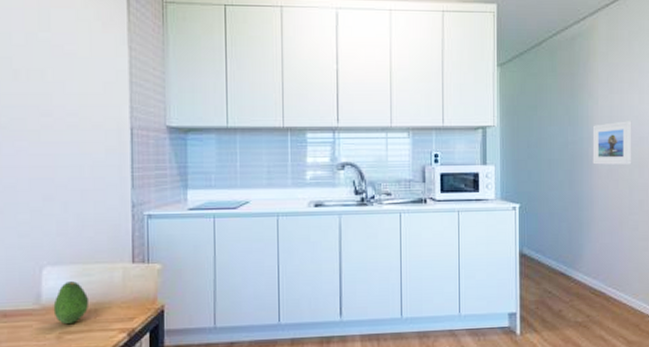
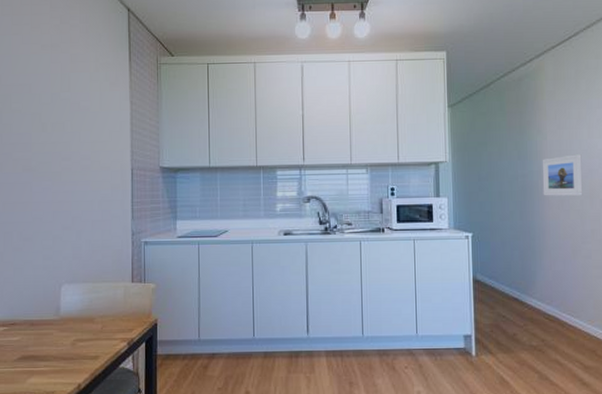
fruit: present [53,281,90,325] -> none [69,297,98,334]

